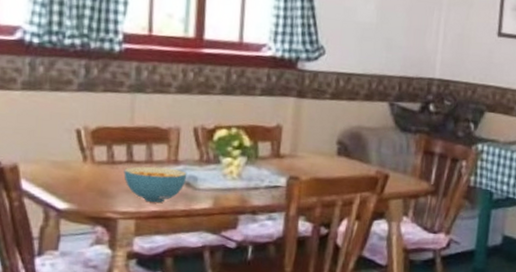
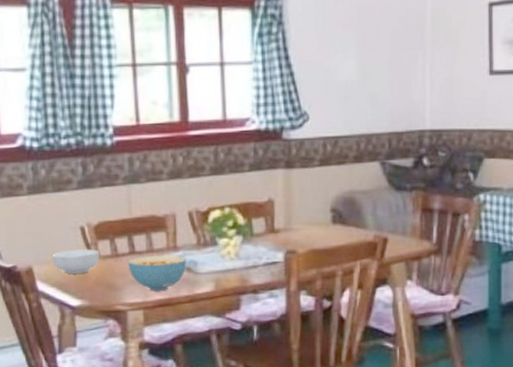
cereal bowl: none [42,151,95,177] -> present [52,250,100,274]

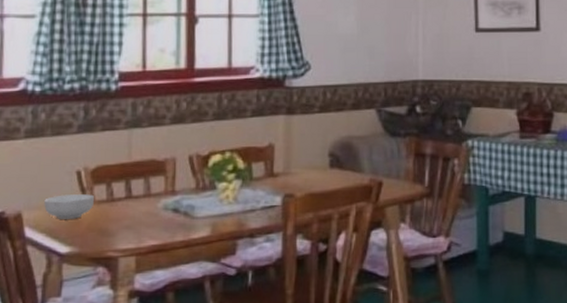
cereal bowl: present [128,255,187,290] -> none [123,199,185,236]

